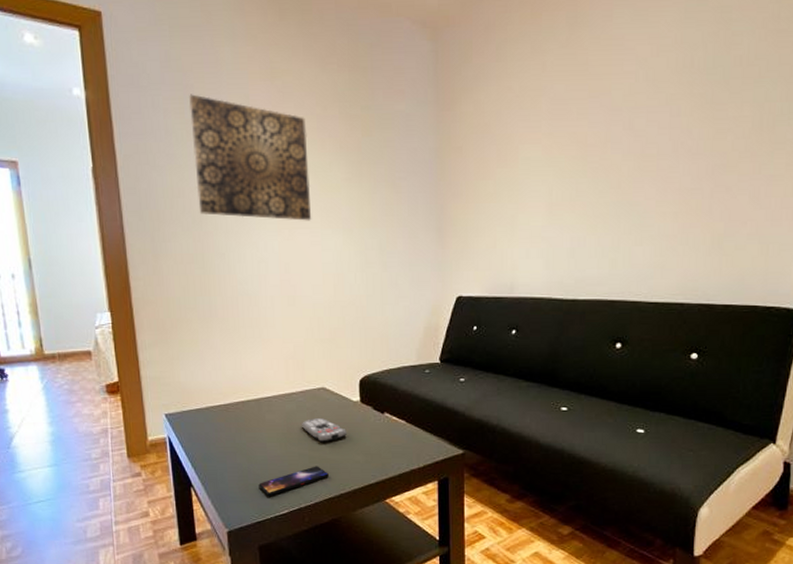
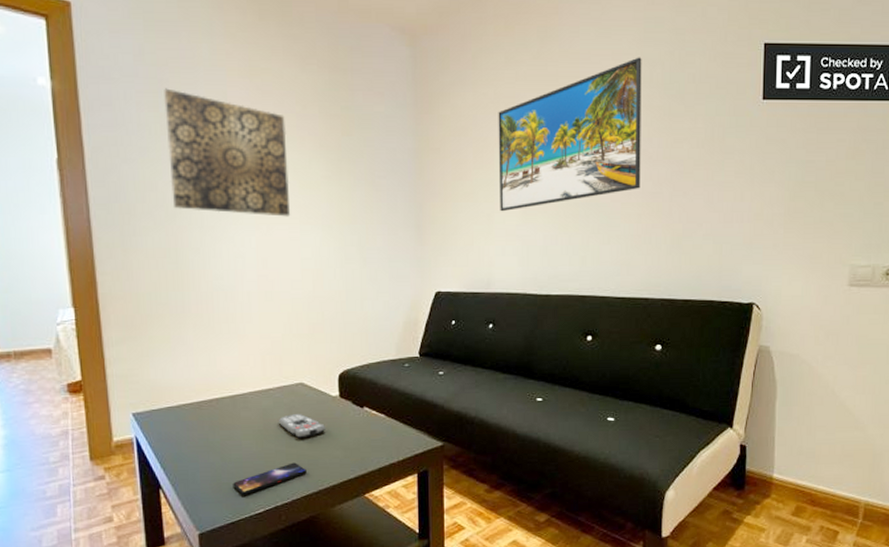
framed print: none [523,40,682,213] -> present [498,57,642,212]

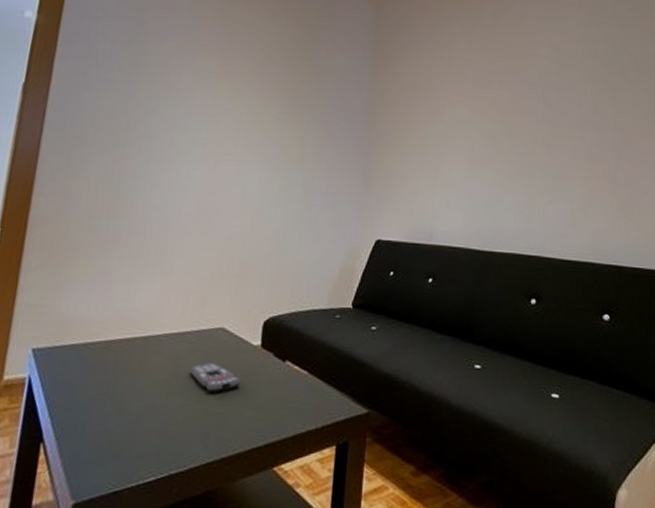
wall art: present [163,88,291,217] -> none [125,29,249,154]
smartphone: present [233,462,307,495] -> none [125,421,212,458]
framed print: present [498,57,642,212] -> none [447,35,587,165]

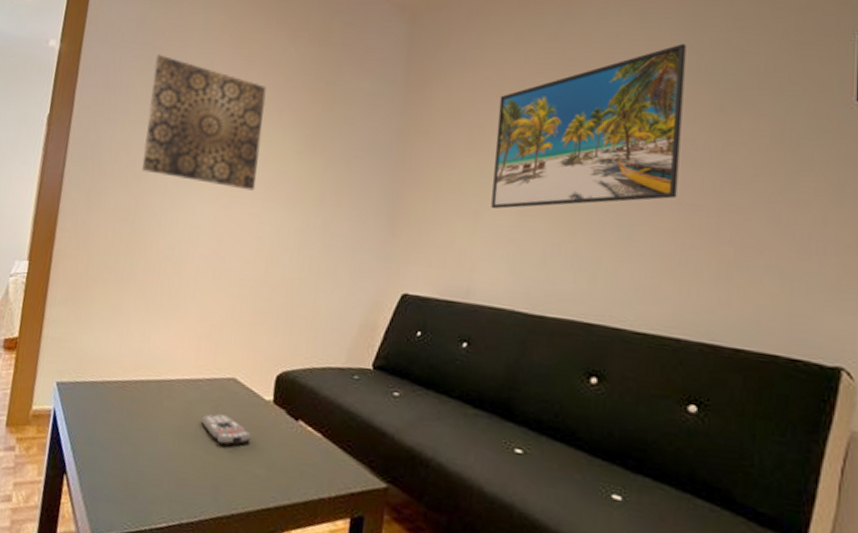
wall art: none [125,29,249,154] -> present [141,54,267,191]
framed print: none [447,35,587,165] -> present [491,43,687,209]

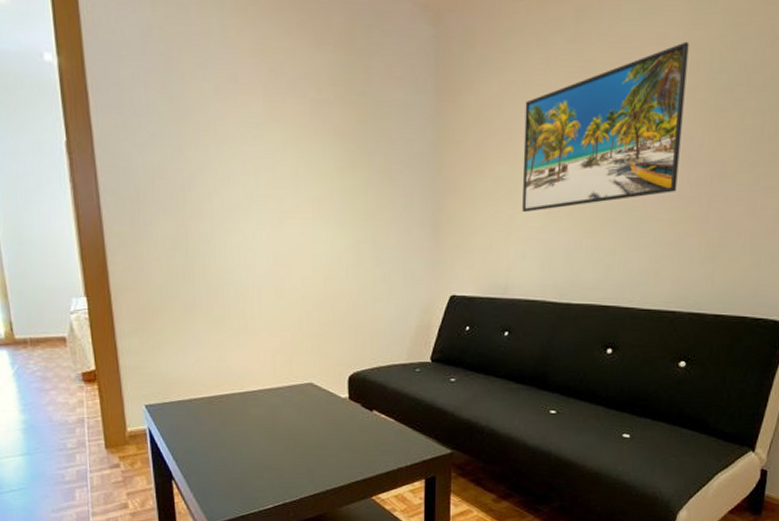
wall art: present [141,54,267,191] -> none [172,67,303,210]
remote control: present [202,413,252,446] -> none [288,414,334,439]

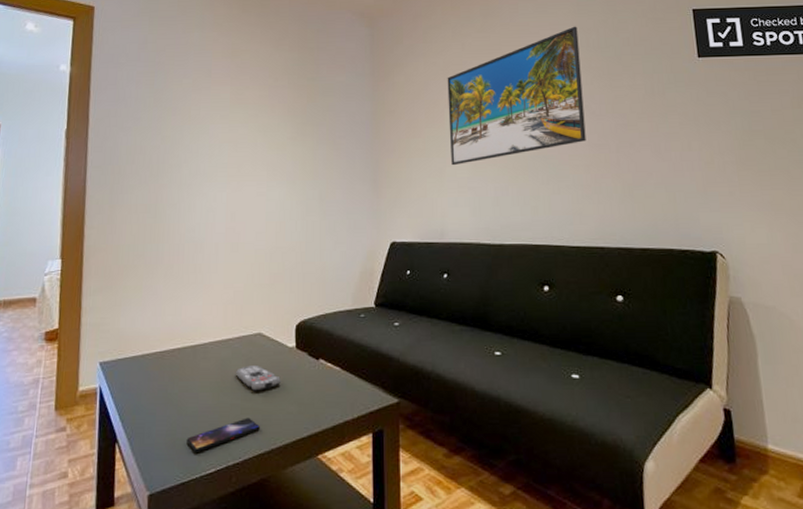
smartphone: none [242,461,315,490] -> present [186,417,260,452]
remote control: none [288,414,334,439] -> present [236,366,281,392]

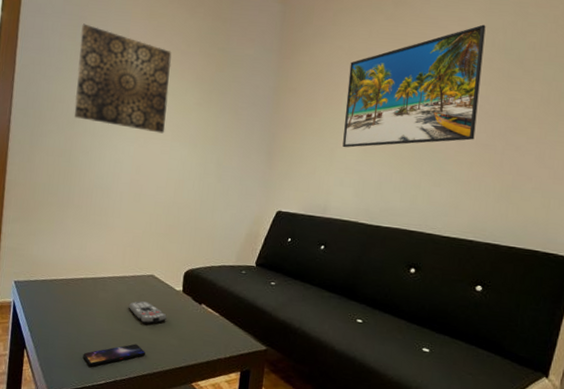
wall art: none [157,69,260,174] -> present [74,23,172,134]

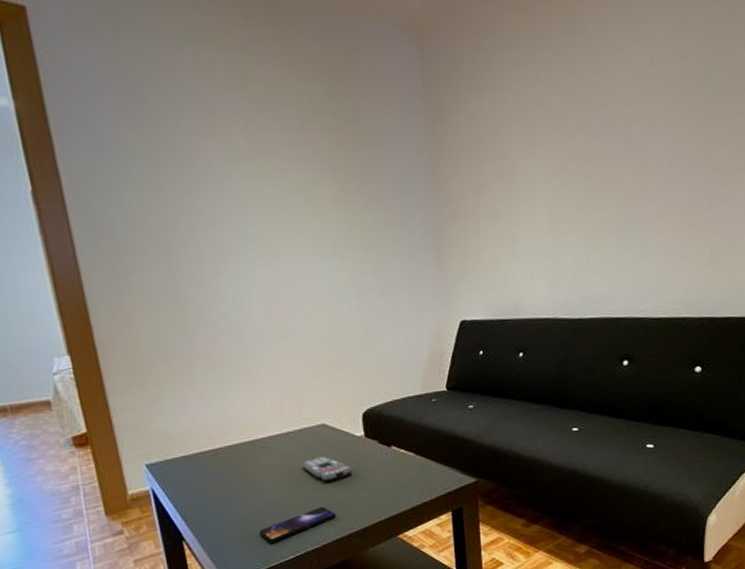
wall art: present [74,23,172,134] -> none [144,104,298,246]
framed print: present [342,24,486,148] -> none [519,49,676,231]

